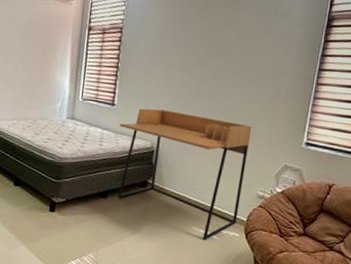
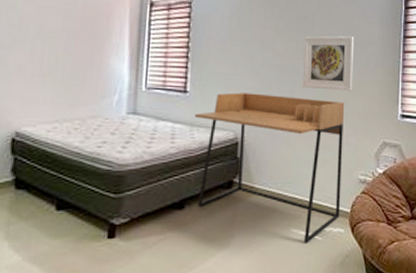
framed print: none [214,64,269,116] -> present [303,35,355,91]

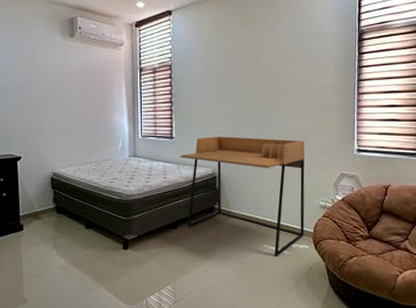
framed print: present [303,35,355,91] -> none [267,83,312,131]

